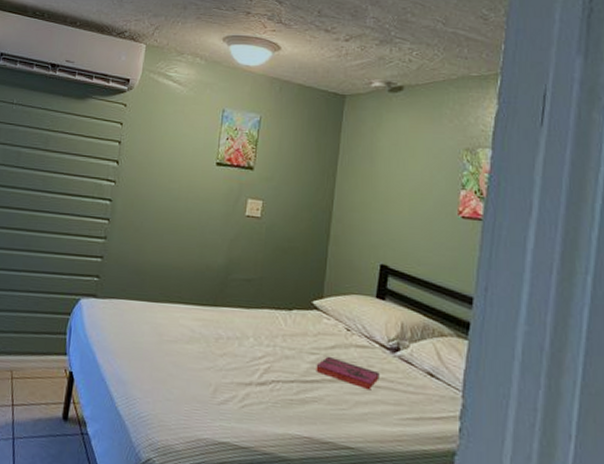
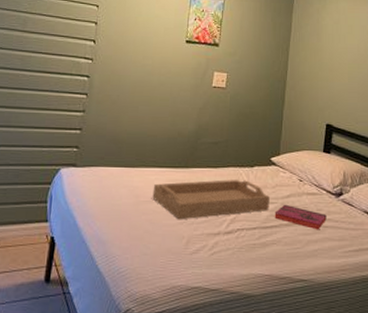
serving tray: none [177,321,310,365] -> present [152,180,270,220]

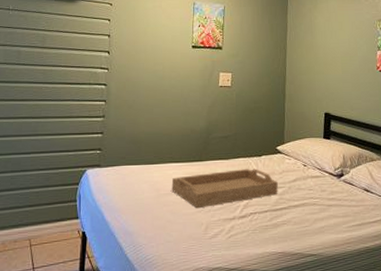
hardback book: present [274,204,327,230] -> none [283,187,331,209]

